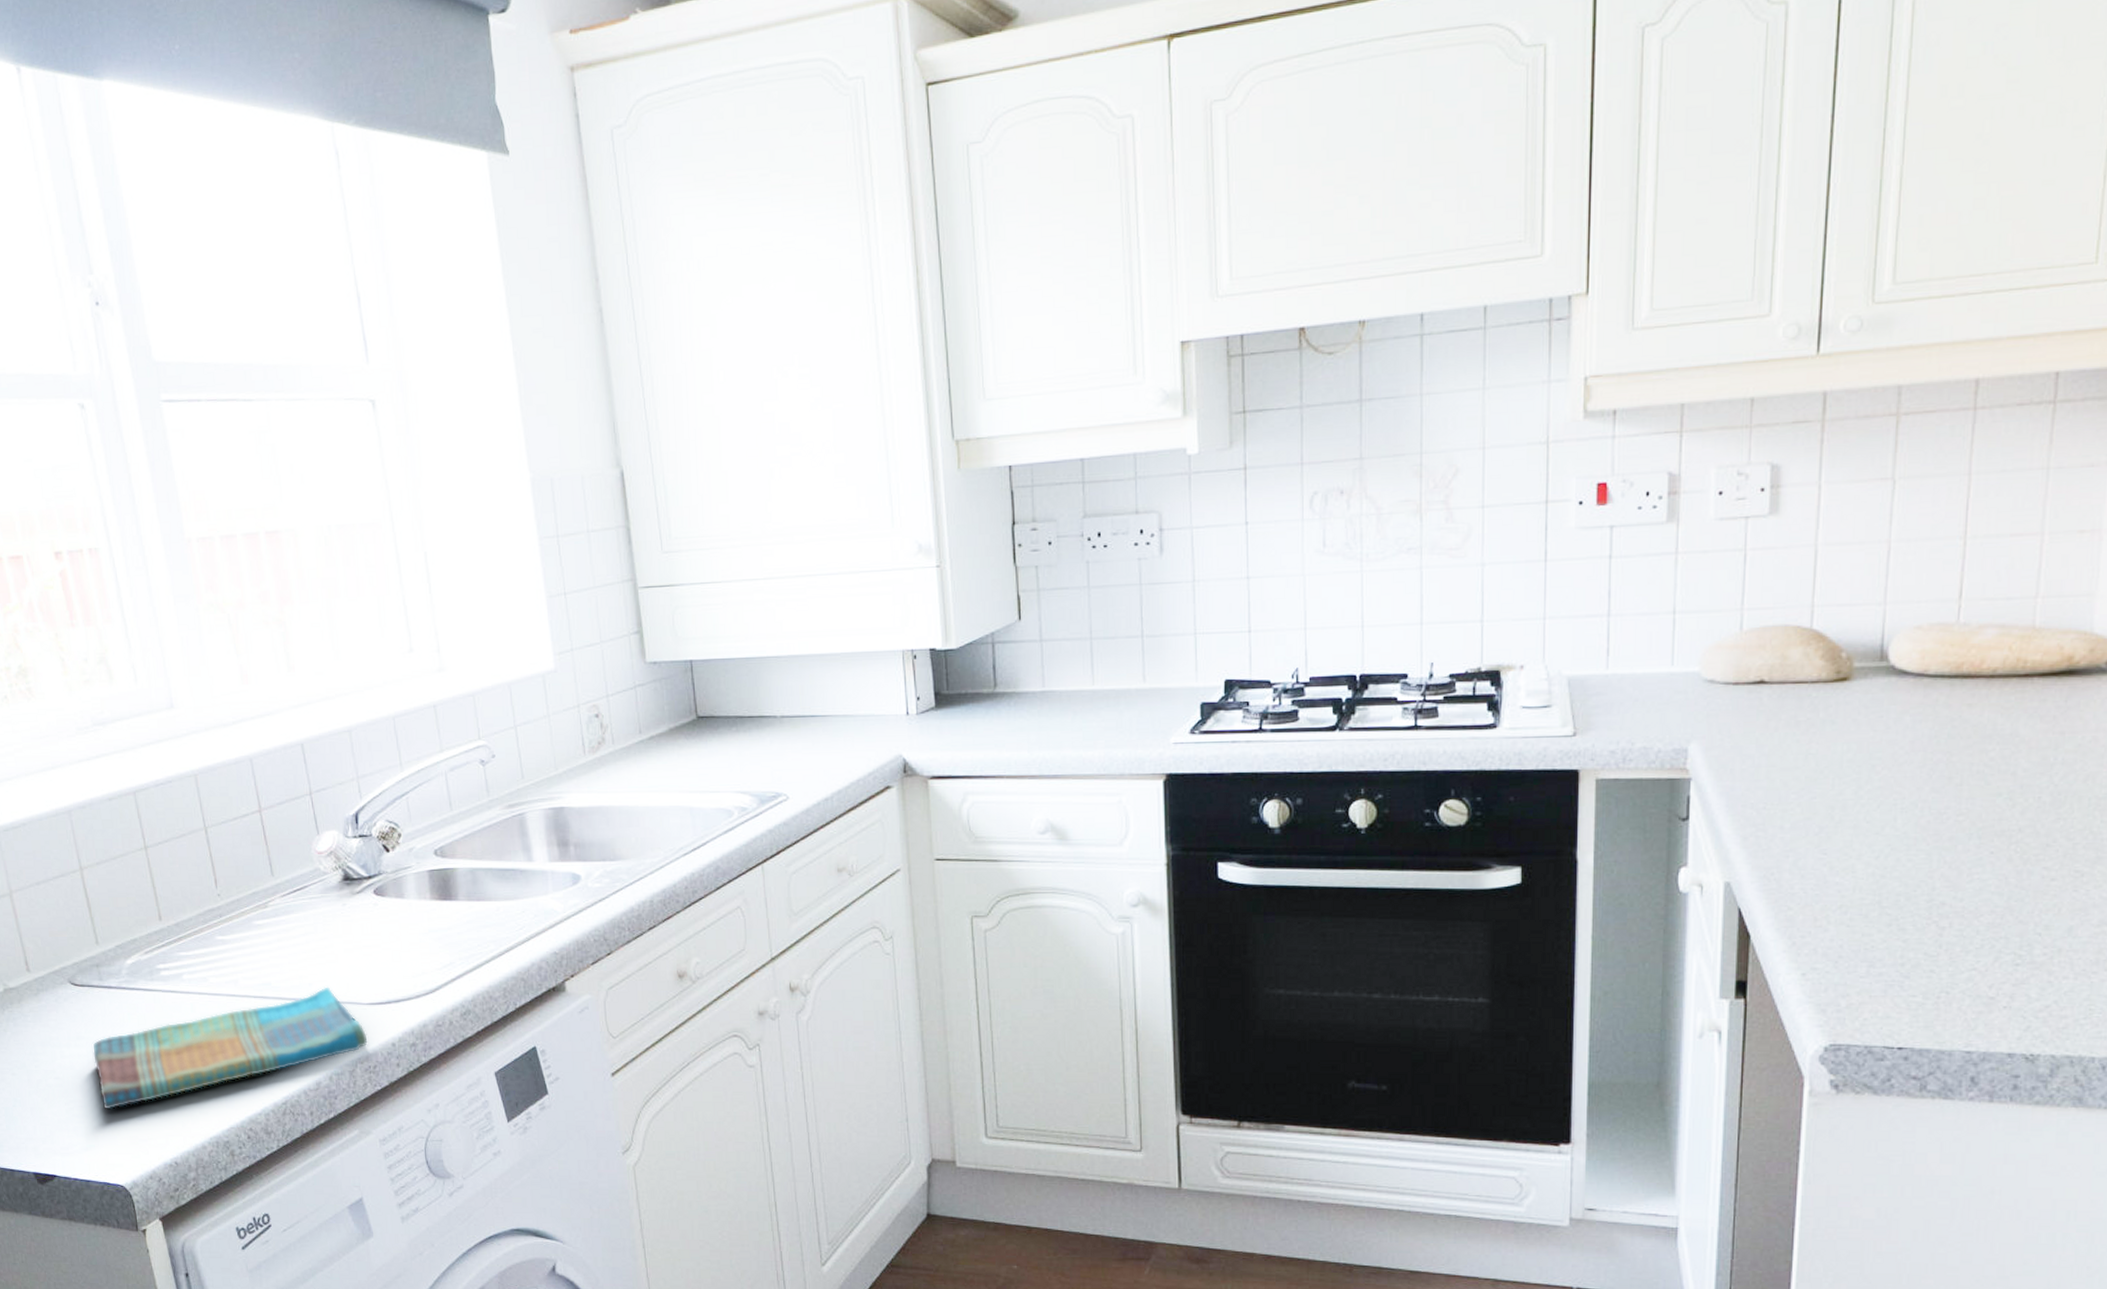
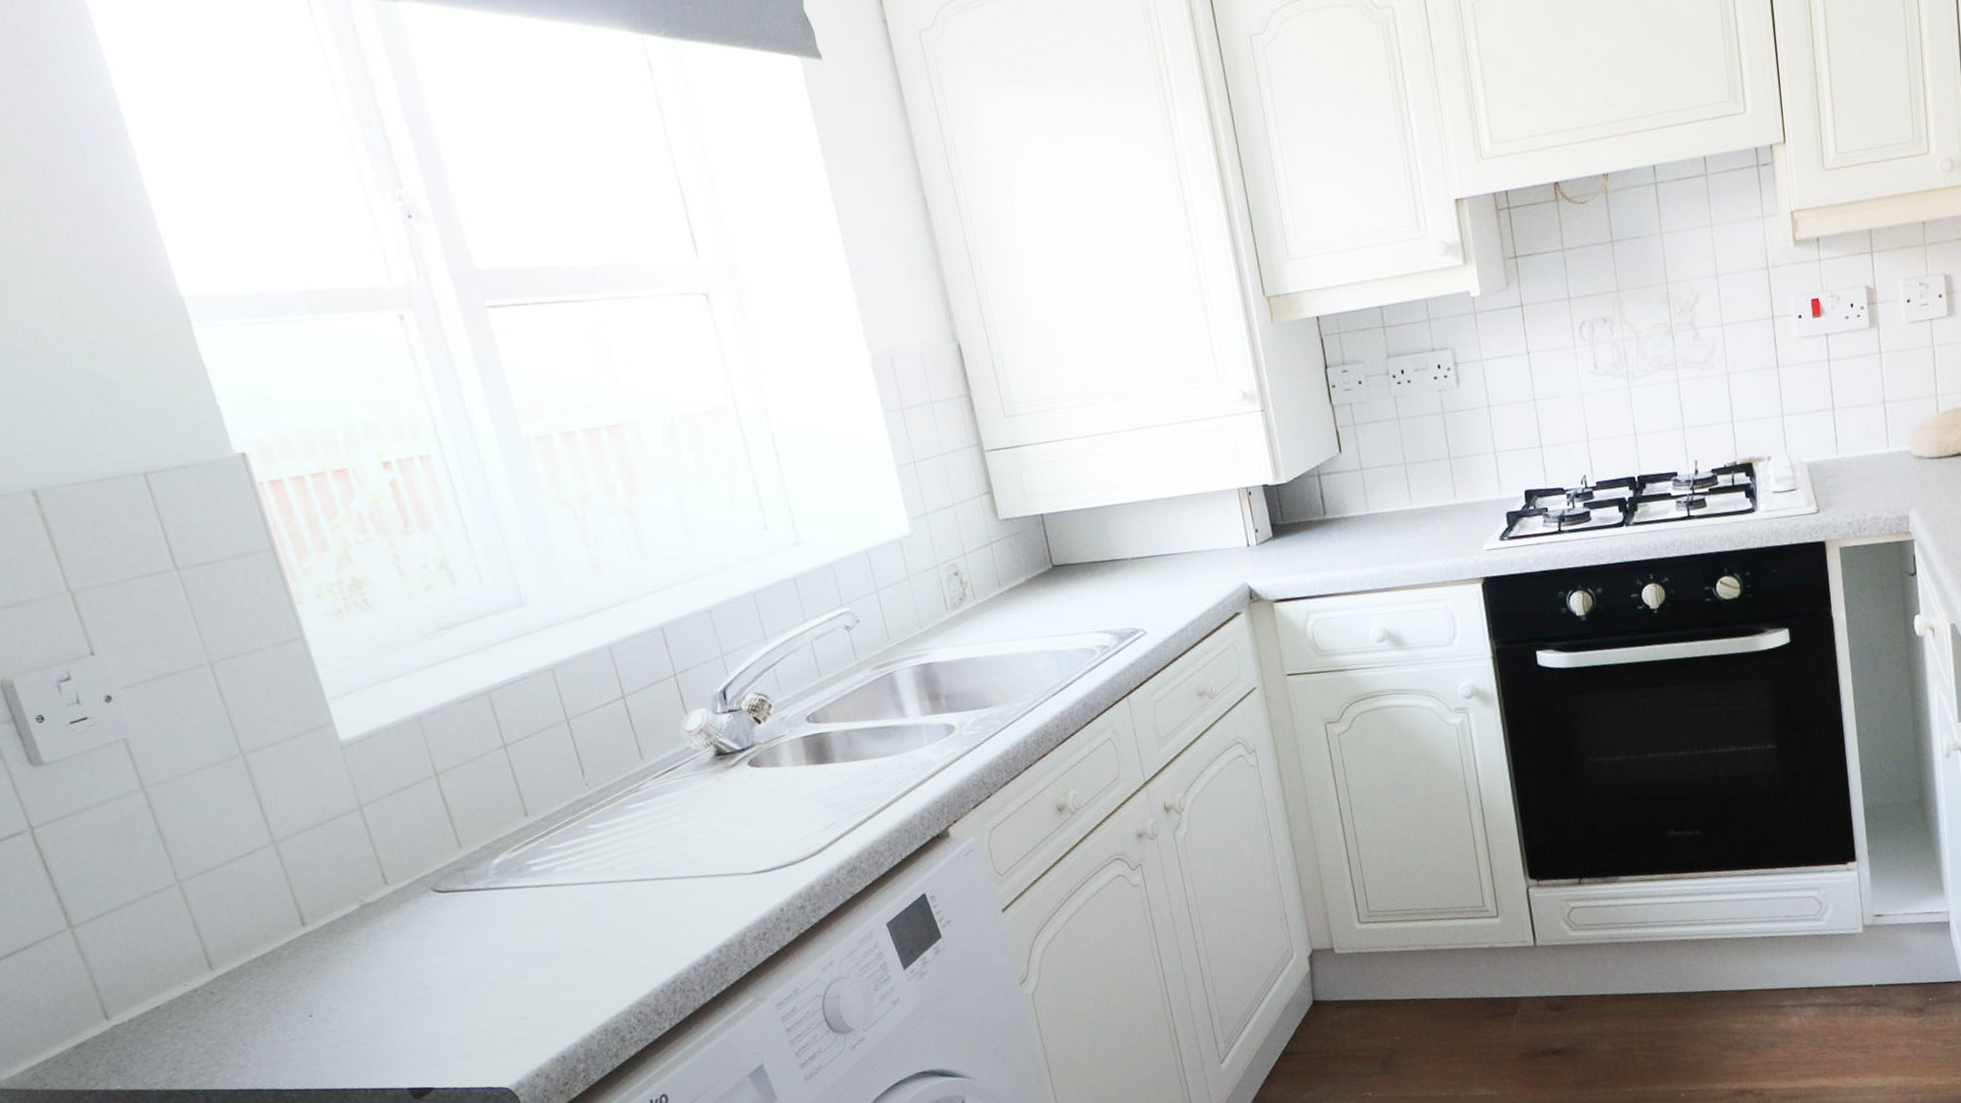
dish towel: present [93,987,368,1110] -> none [464,861,755,1014]

